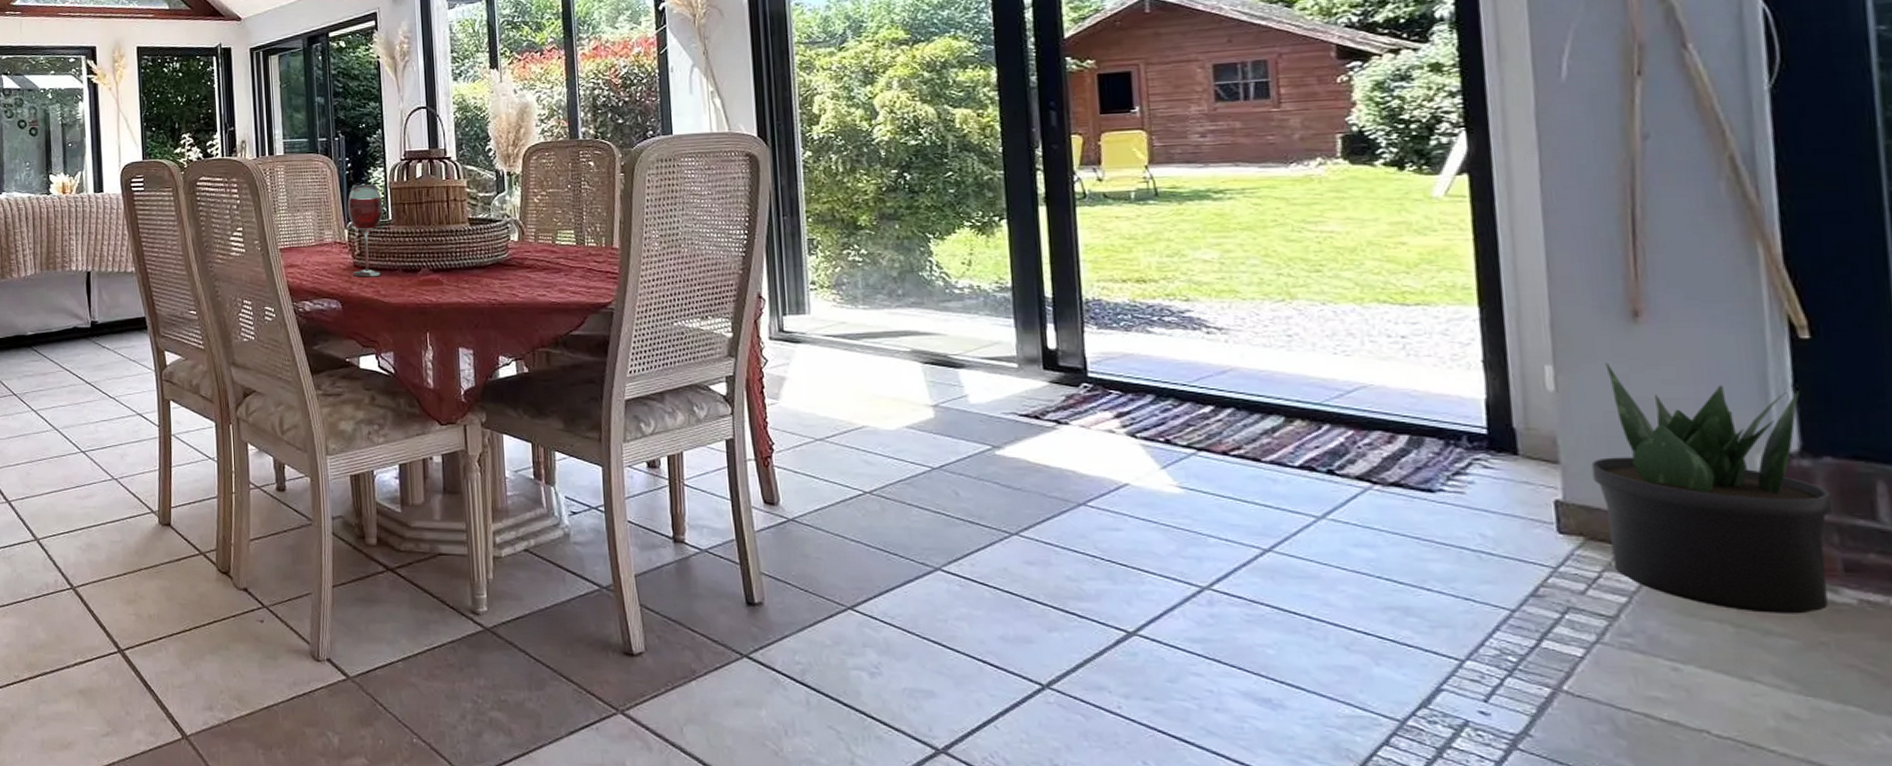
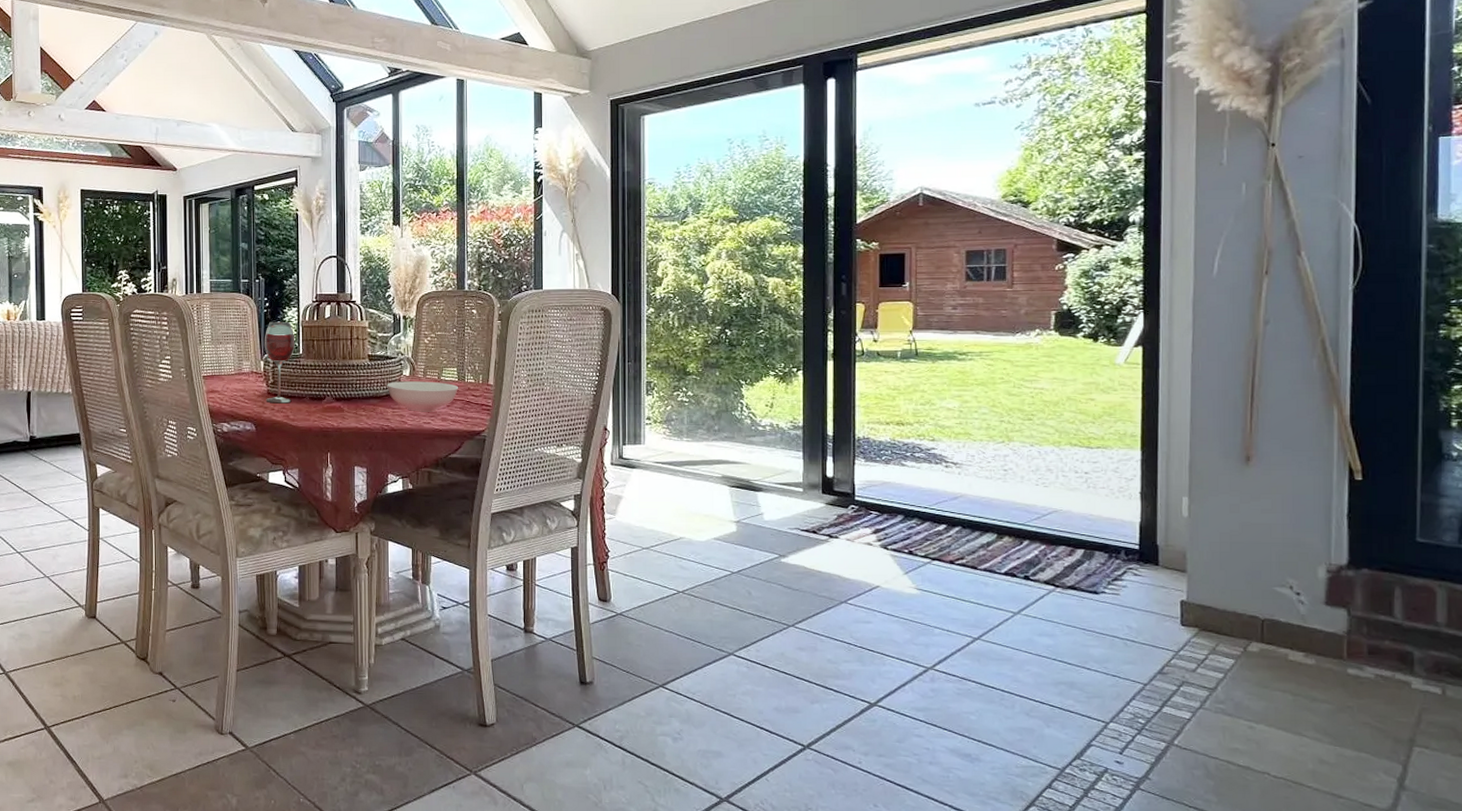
bowl: none [492,246,578,283] -> present [387,381,459,412]
planter: present [1591,362,1833,614] -> none [1208,495,1365,686]

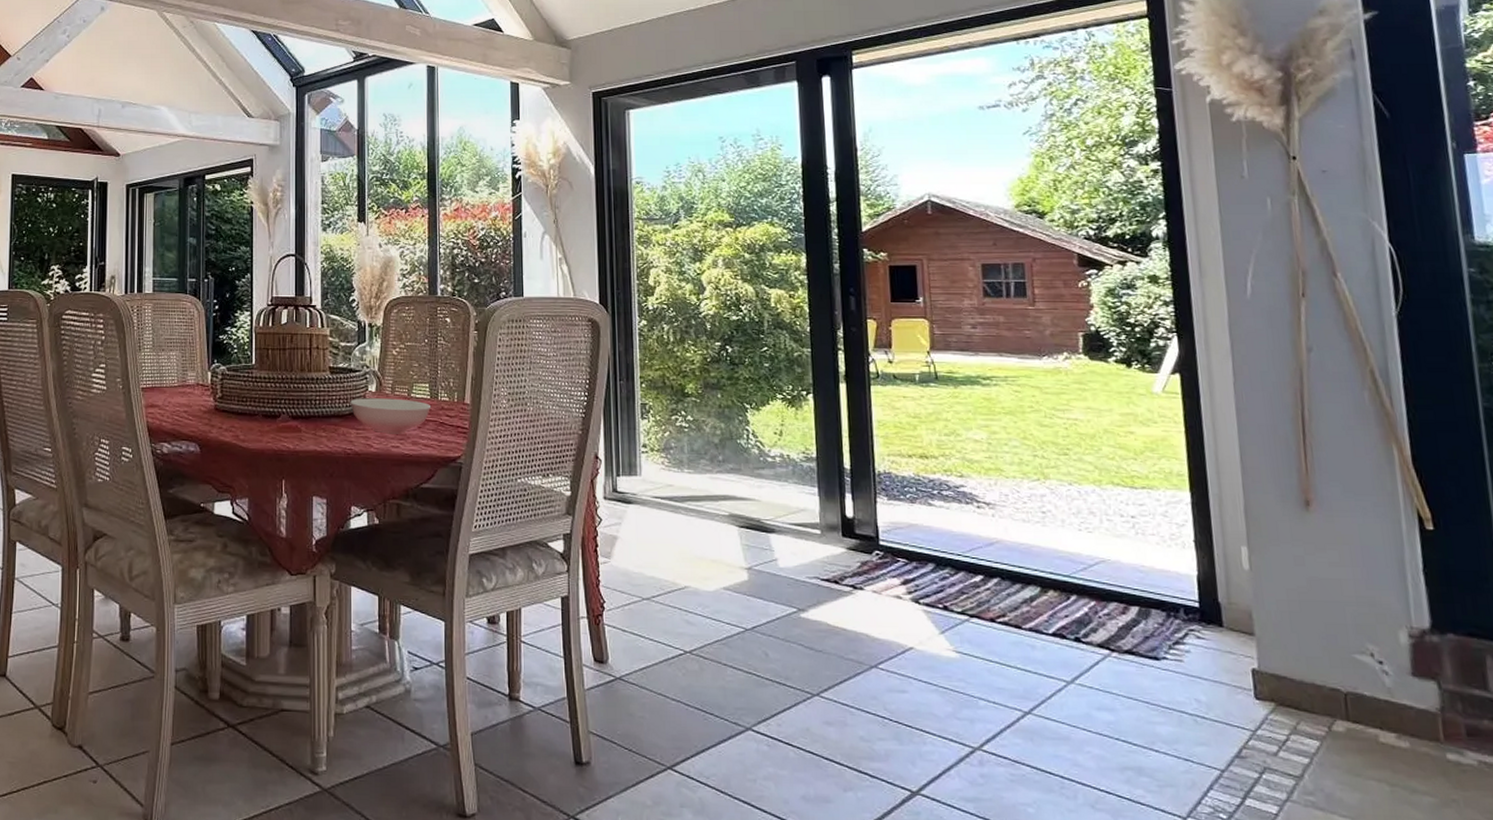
wineglass: present [264,321,295,404] -> none [212,327,247,421]

